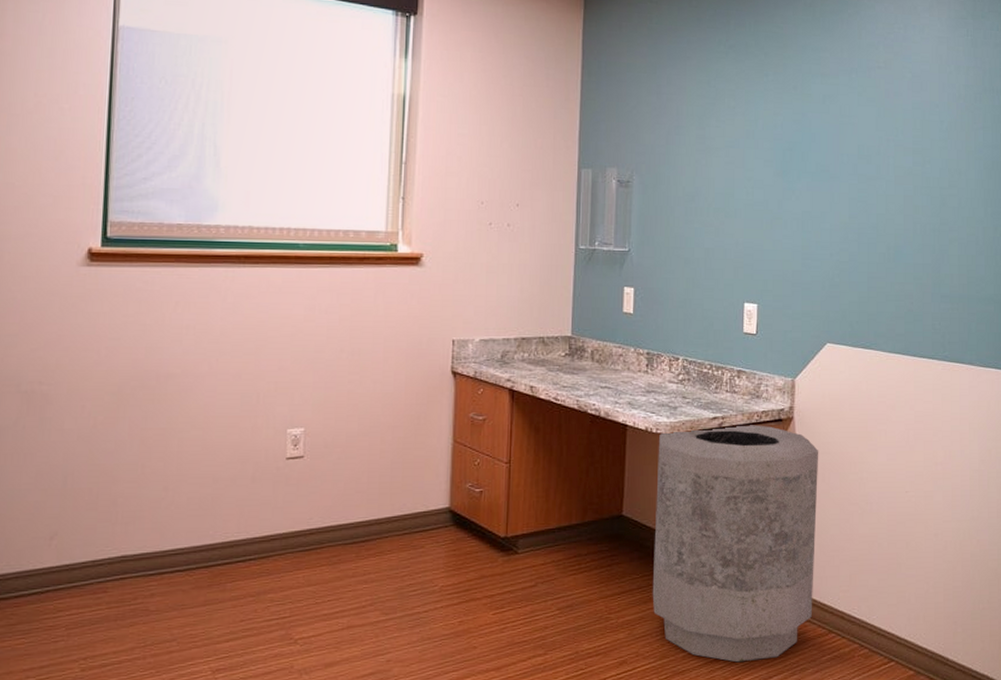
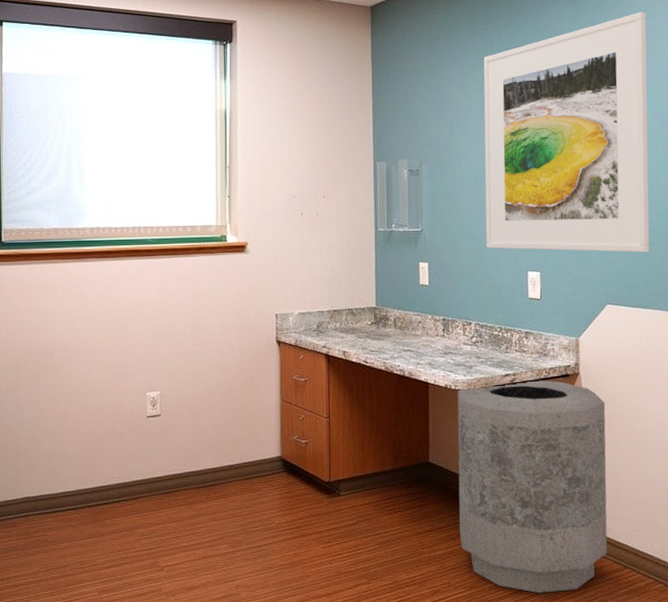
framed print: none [700,23,886,288] -> present [483,11,650,253]

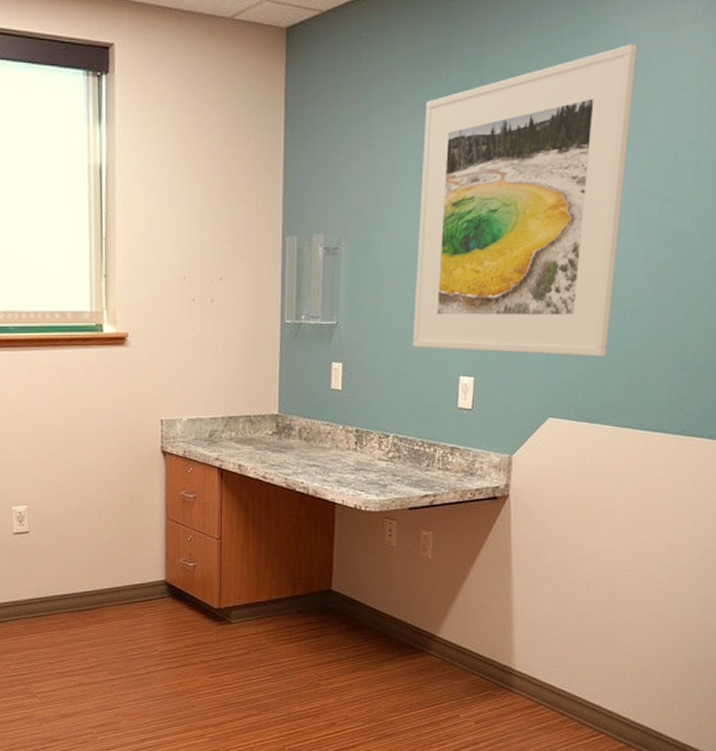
trash can: present [457,379,608,594] -> none [361,501,535,729]

